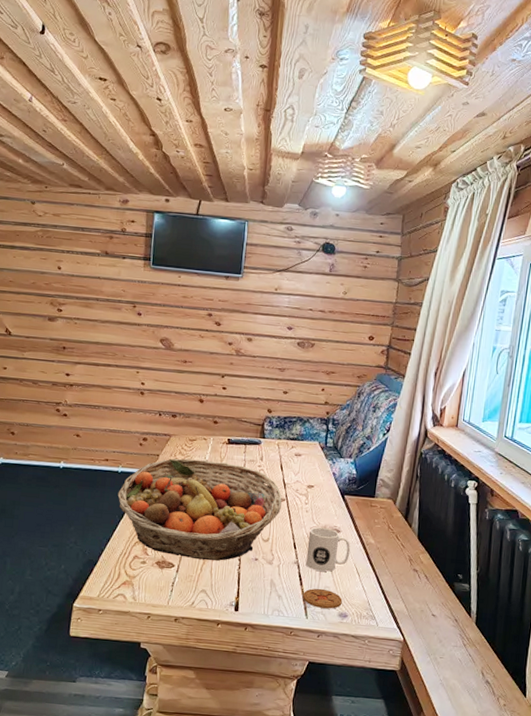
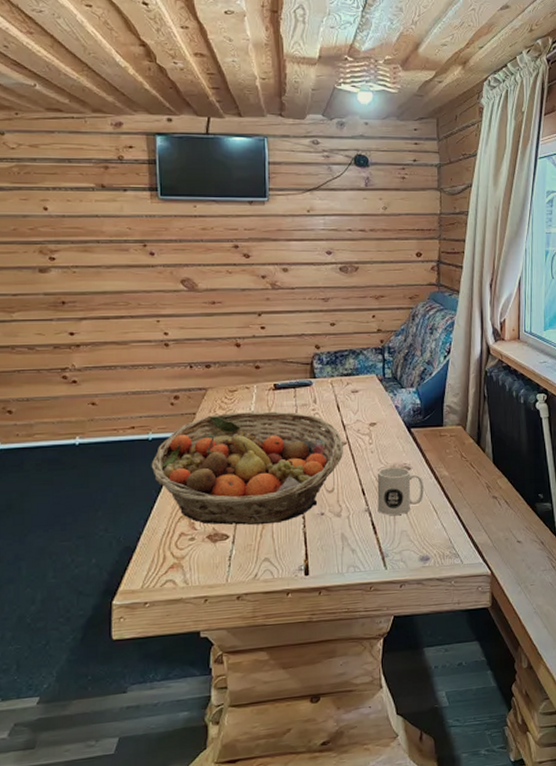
coaster: present [302,588,343,609] -> none [378,533,422,556]

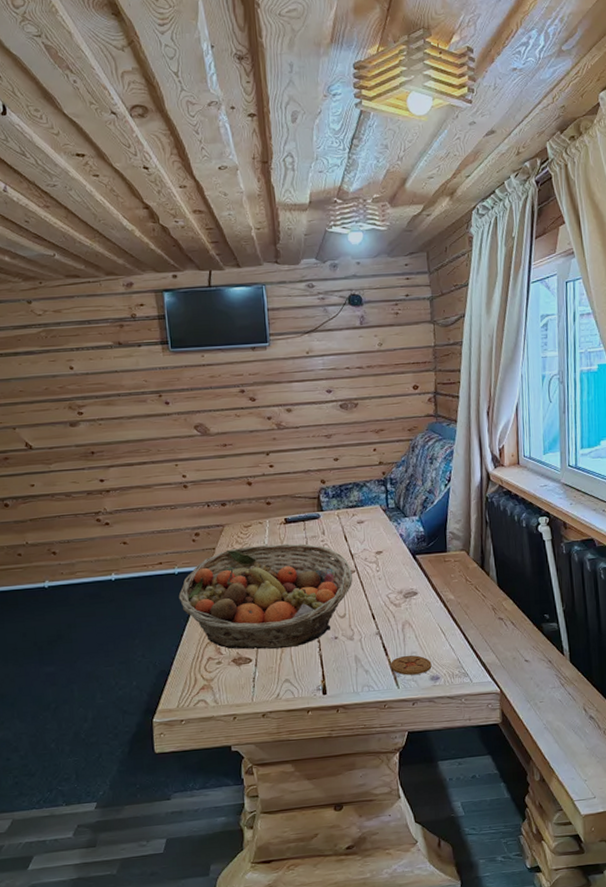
mug: present [377,466,424,515] -> none [385,592,431,638]
coaster: none [378,533,422,556] -> present [390,655,432,676]

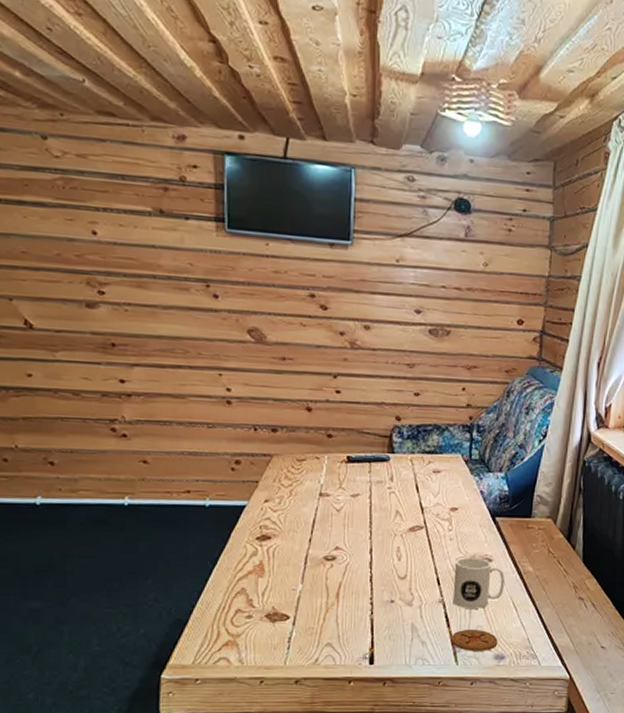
fruit basket: present [178,543,353,650] -> none [207,484,420,608]
mug: none [385,592,431,638] -> present [452,557,505,609]

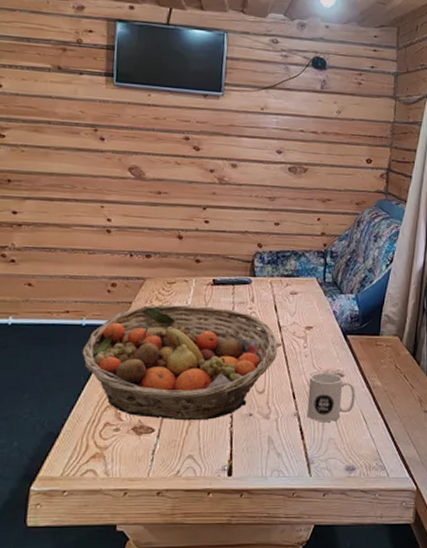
fruit basket: none [207,484,420,608] -> present [82,305,278,421]
coaster: present [450,629,498,651] -> none [304,441,349,463]

